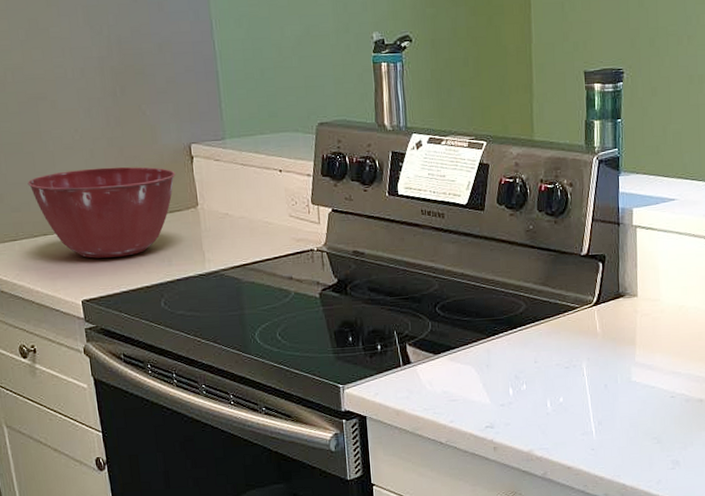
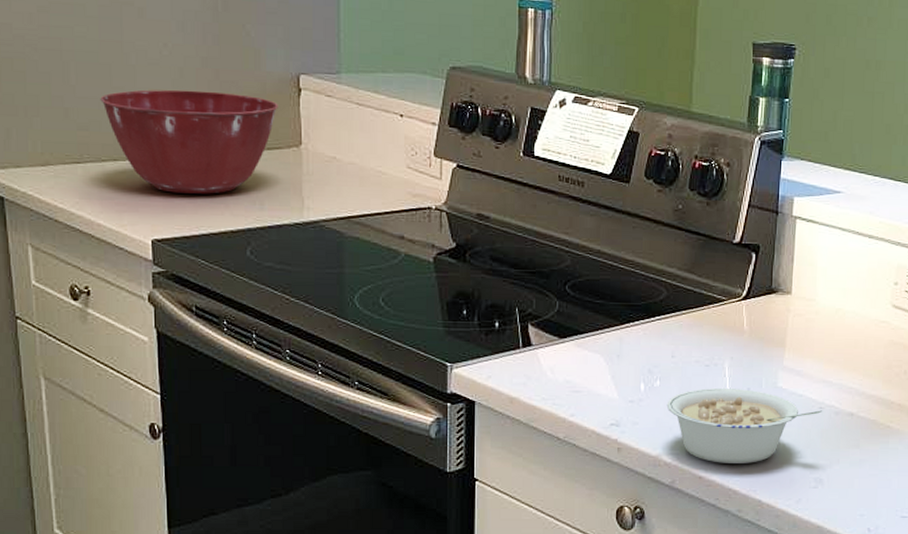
legume: none [533,385,675,454] -> present [666,388,823,463]

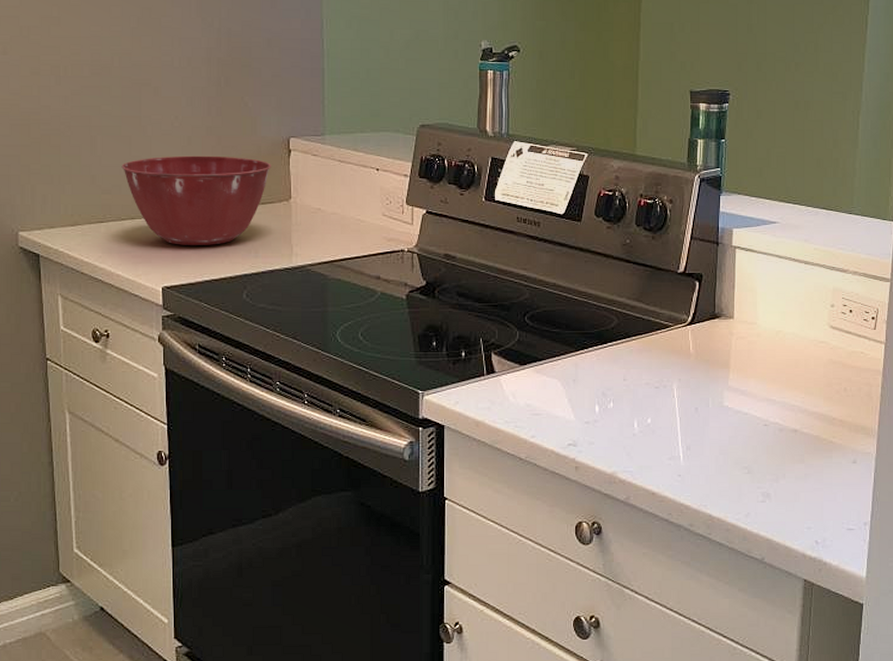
legume: present [666,388,823,463] -> none [620,409,768,480]

